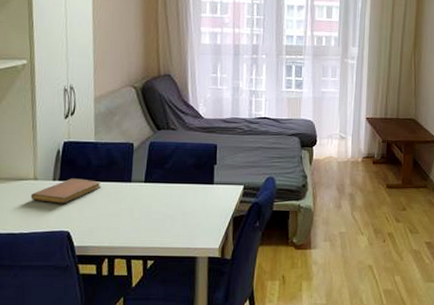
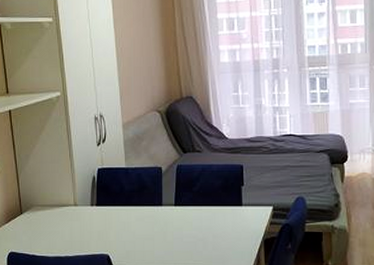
notebook: present [30,178,102,204] -> none [72,203,135,229]

